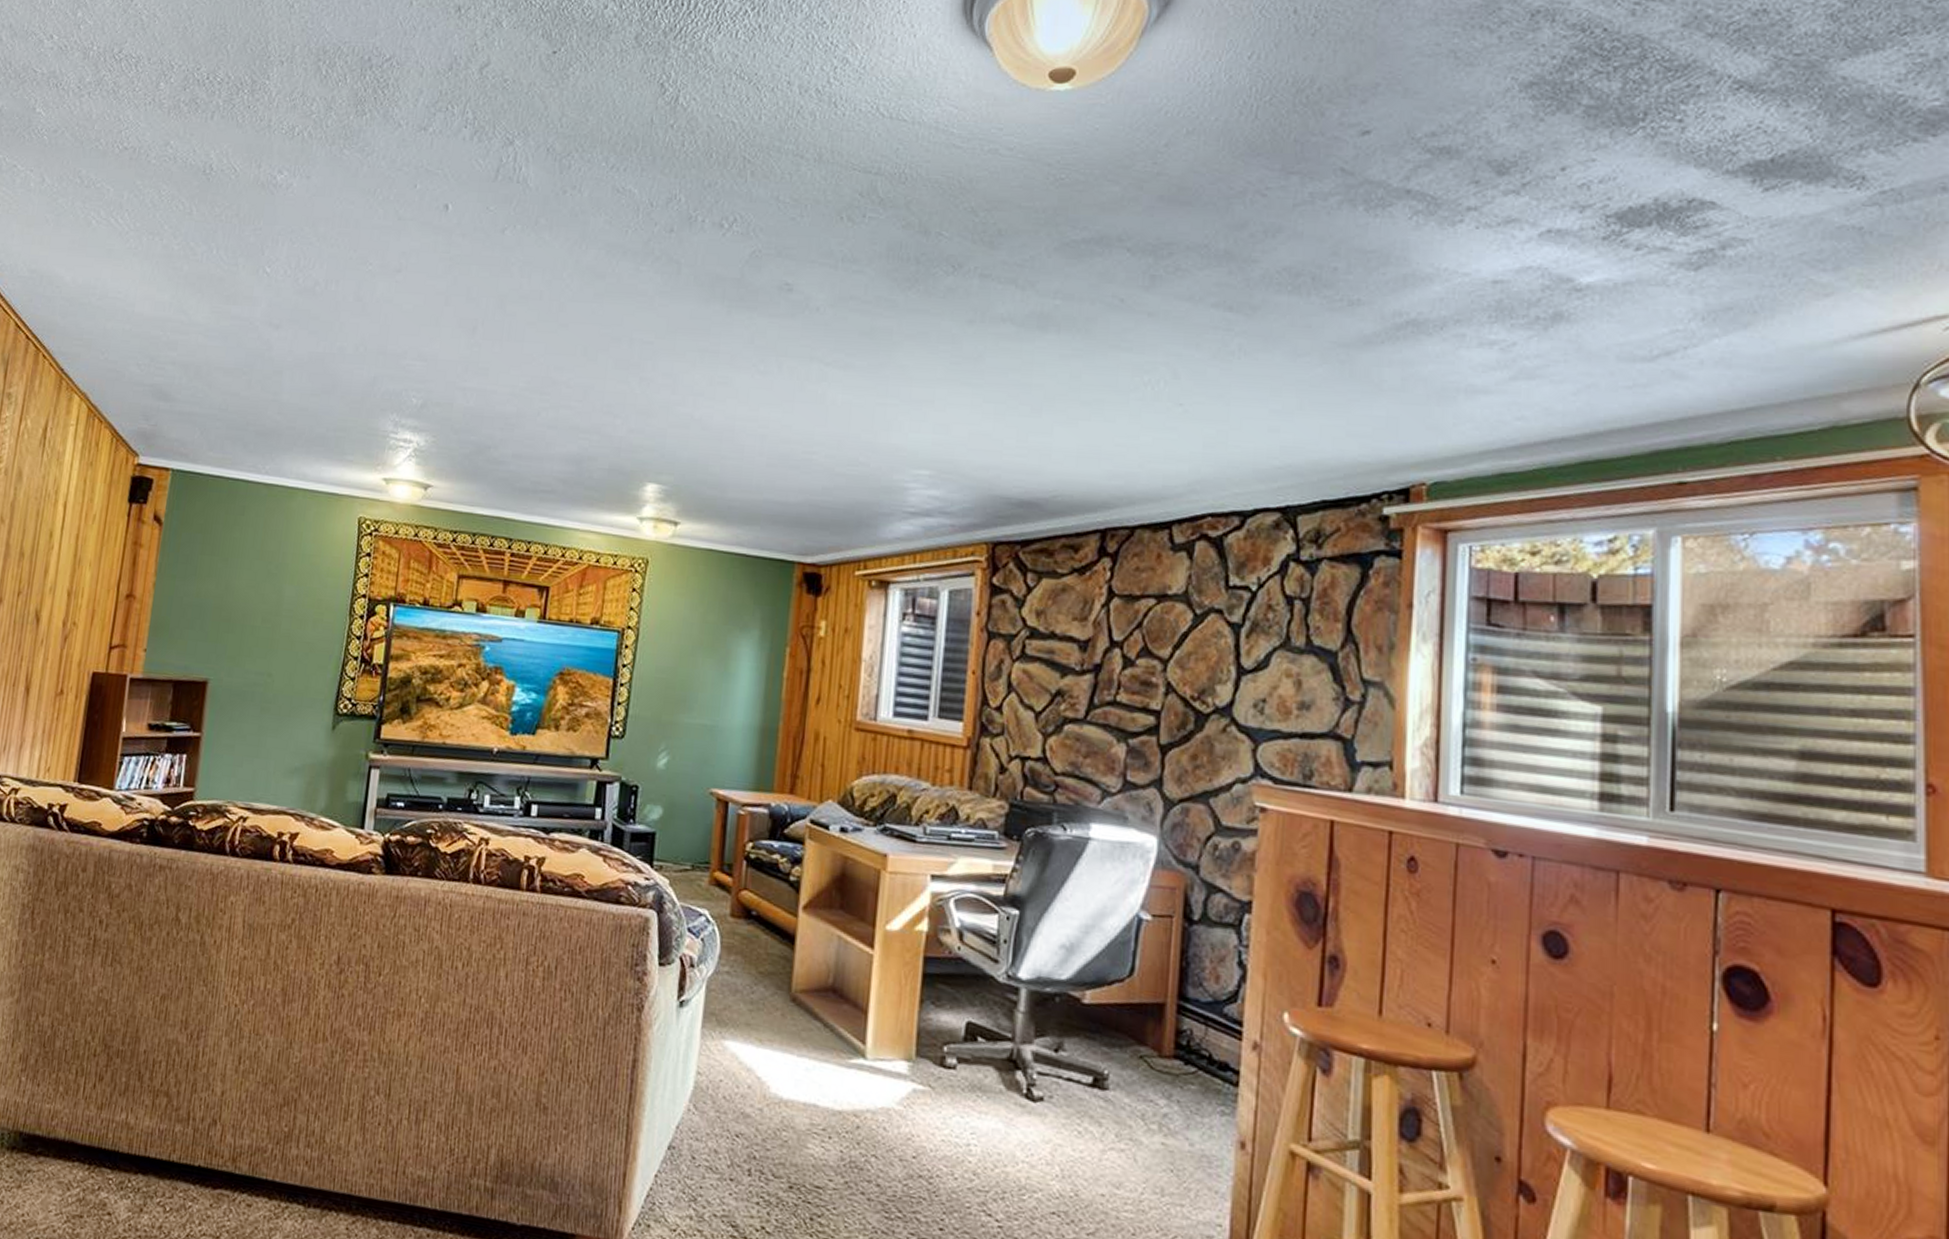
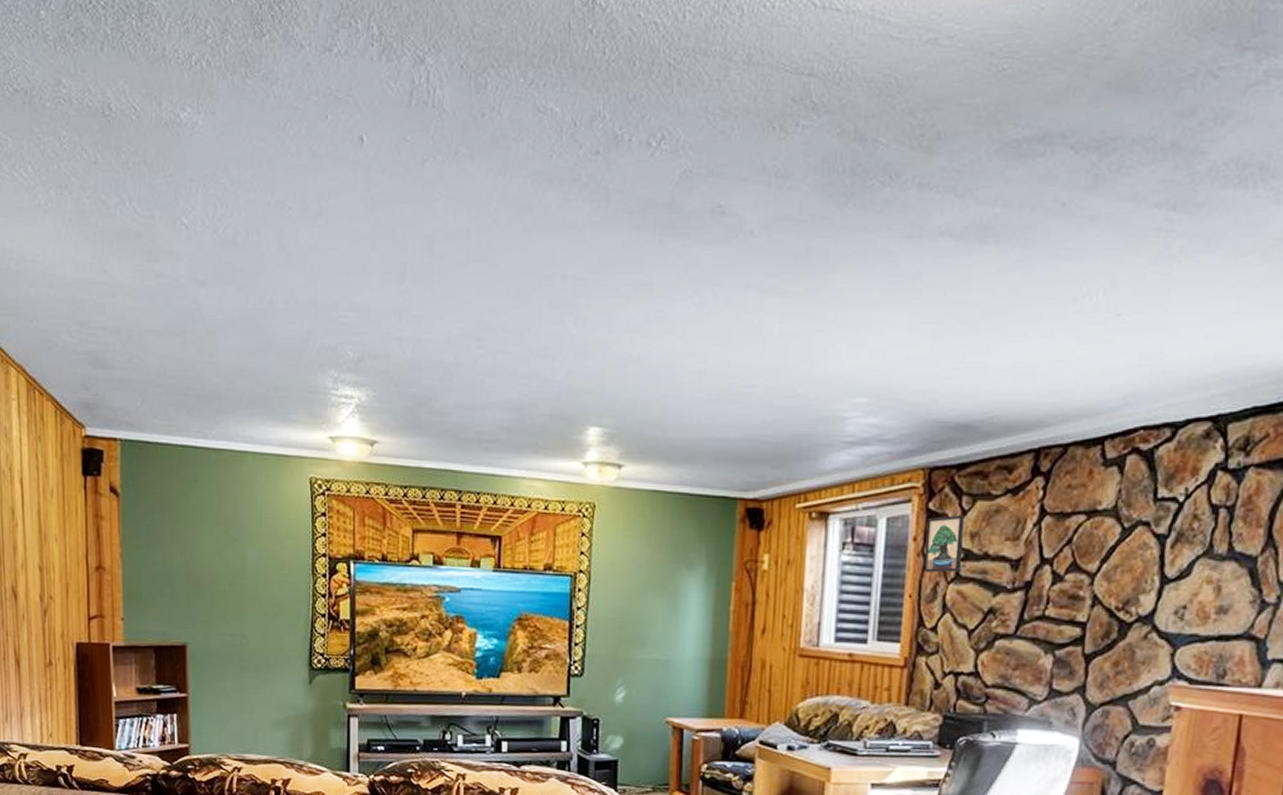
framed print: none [987,591,1030,650] -> present [923,515,965,573]

